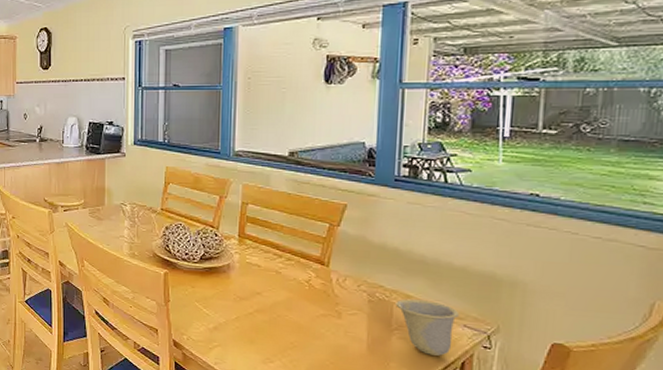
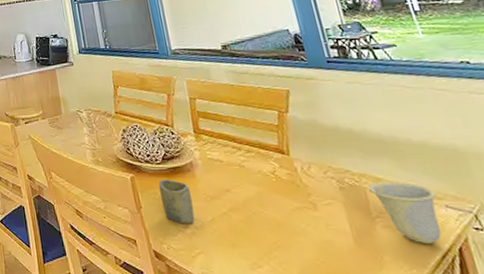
cup: none [191,278,222,320] -> present [158,180,195,224]

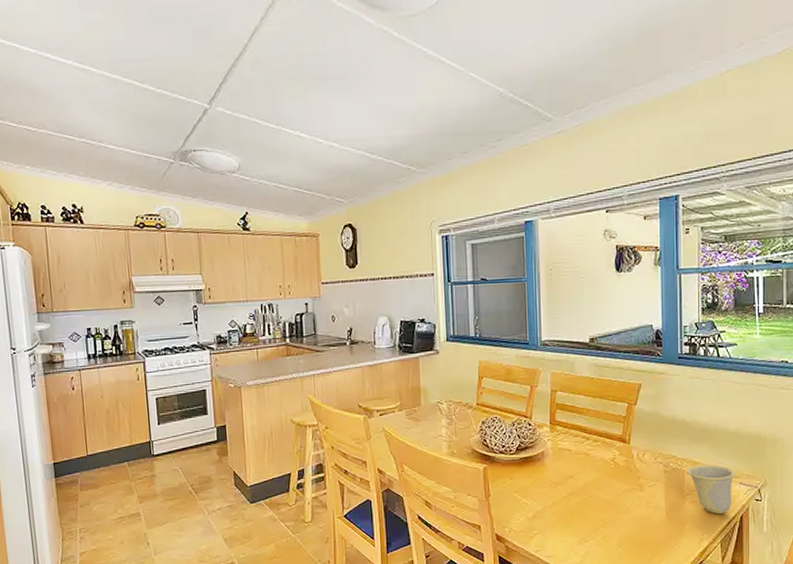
cup: present [158,180,195,224] -> none [510,469,539,509]

